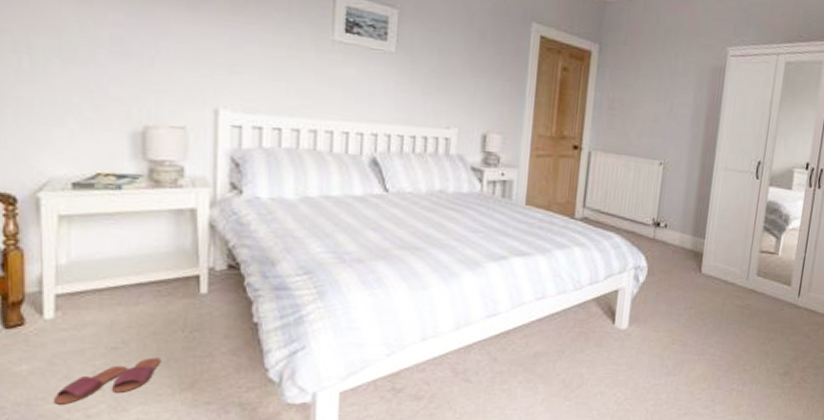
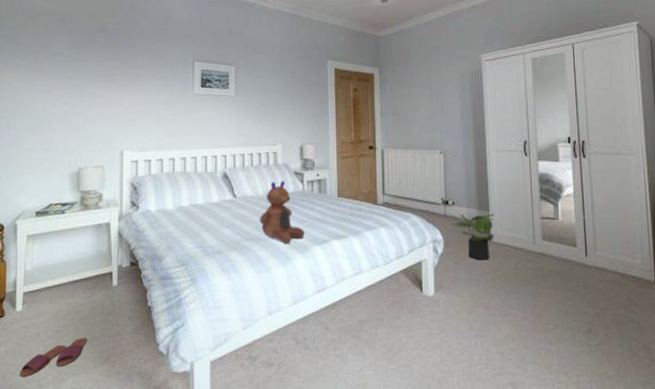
toy: none [418,176,478,256] -> present [259,180,304,243]
potted plant: none [658,240,710,294] -> present [450,213,495,260]

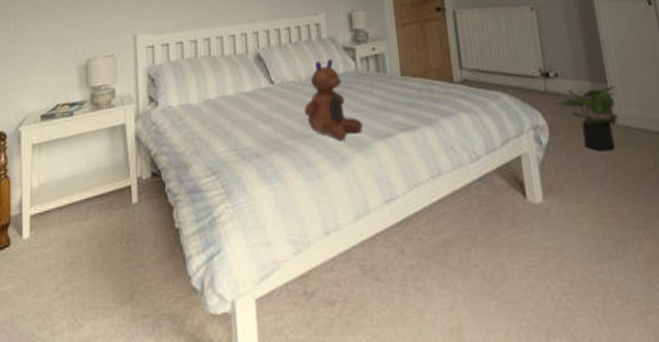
slippers: present [19,337,87,377] -> none [29,270,105,322]

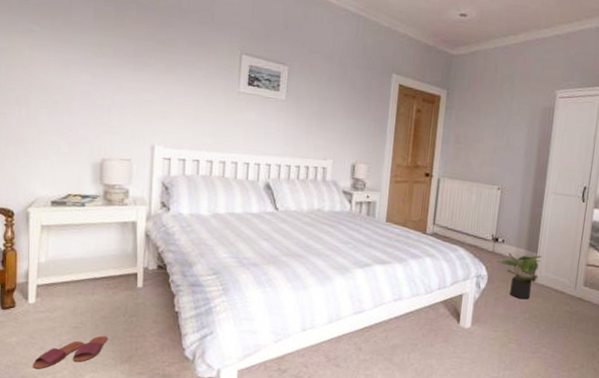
slippers: none [29,270,105,322] -> present [32,335,107,369]
toy: present [304,58,363,140] -> none [300,198,347,263]

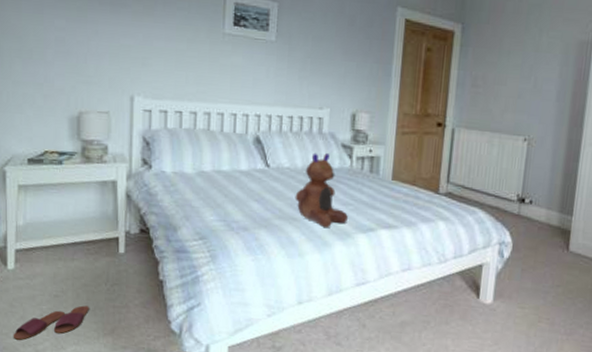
toy: none [300,198,347,263] -> present [295,152,348,227]
potted plant: present [497,253,542,300] -> none [523,216,578,272]

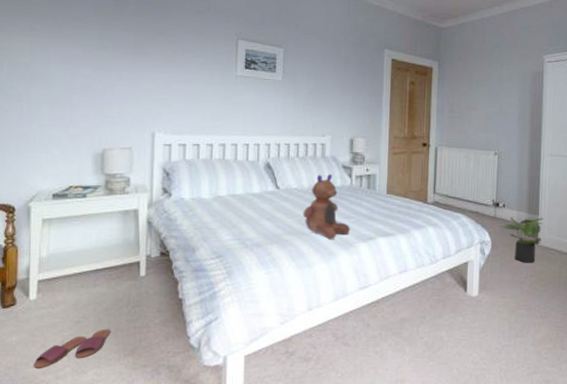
potted plant: none [523,216,578,272] -> present [499,217,544,263]

